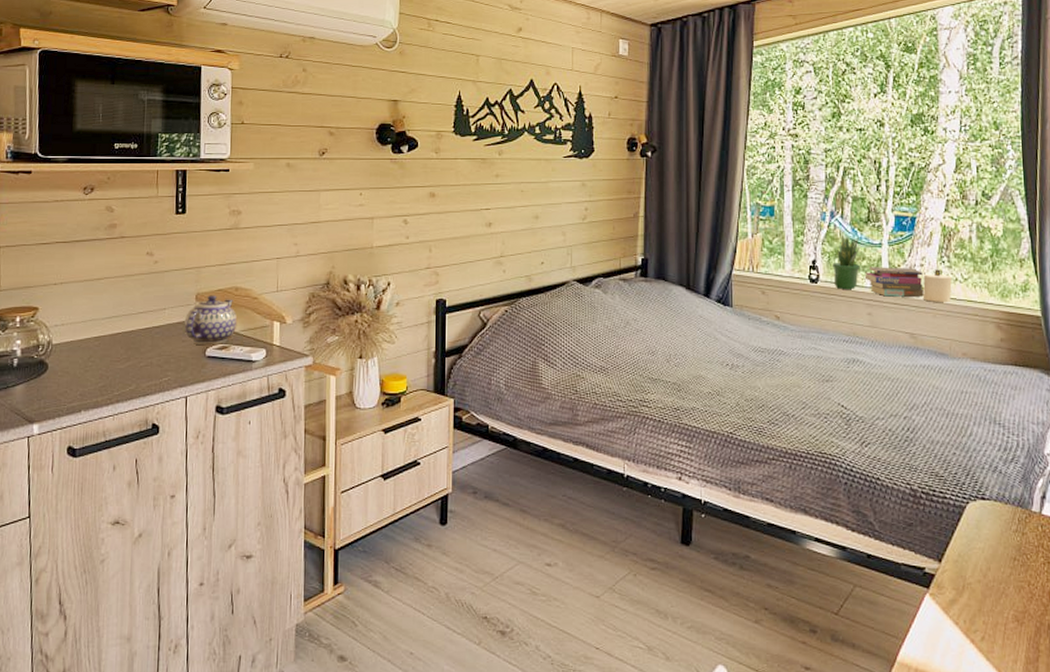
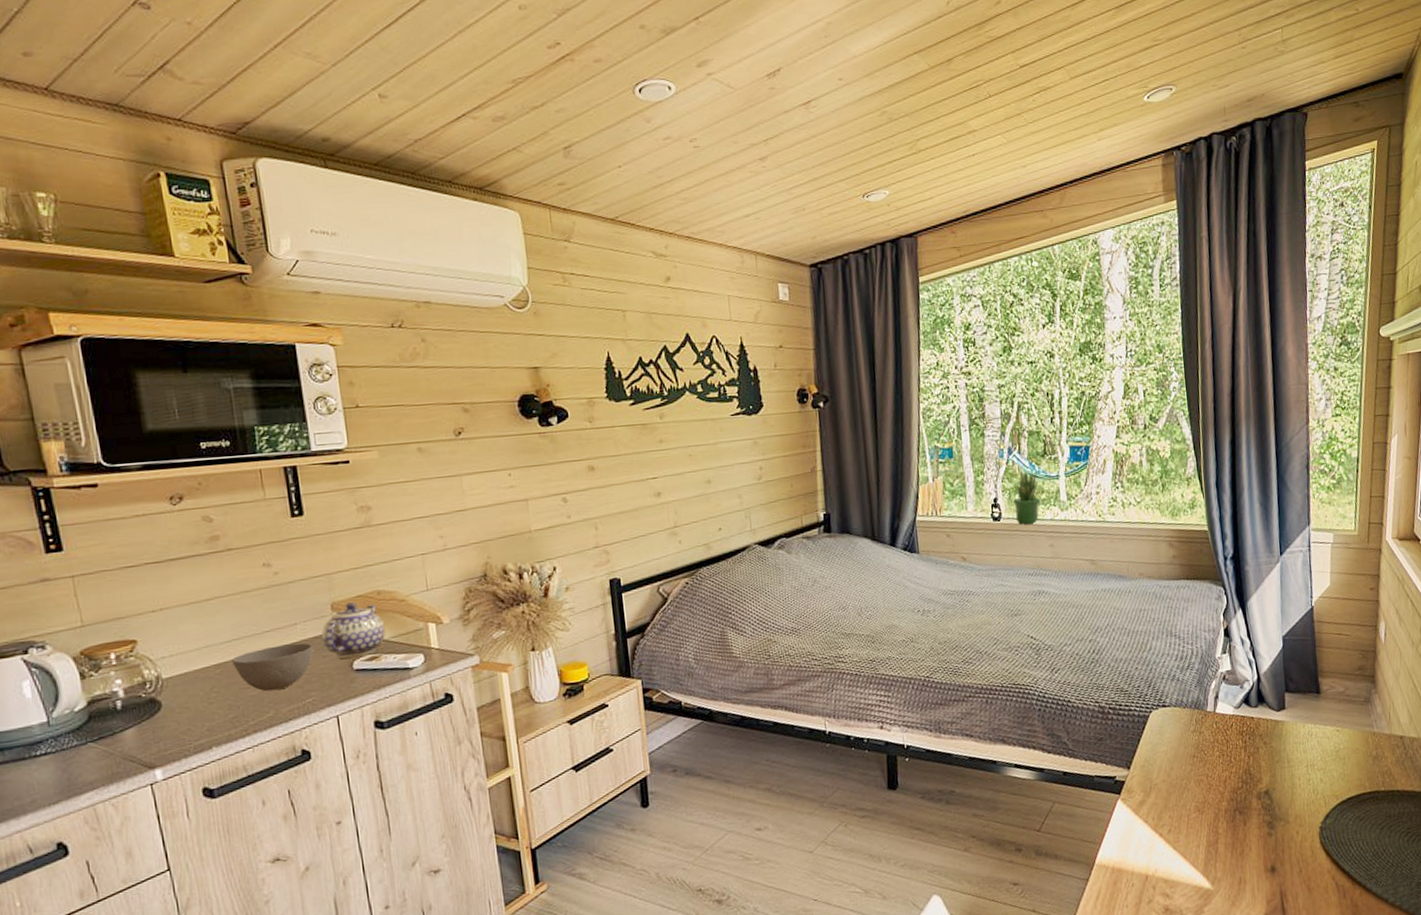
bowl: none [108,326,176,367] -> present [231,642,314,692]
books: present [864,267,924,297] -> none [1044,496,1101,527]
candle: present [922,269,952,303] -> none [1099,495,1127,528]

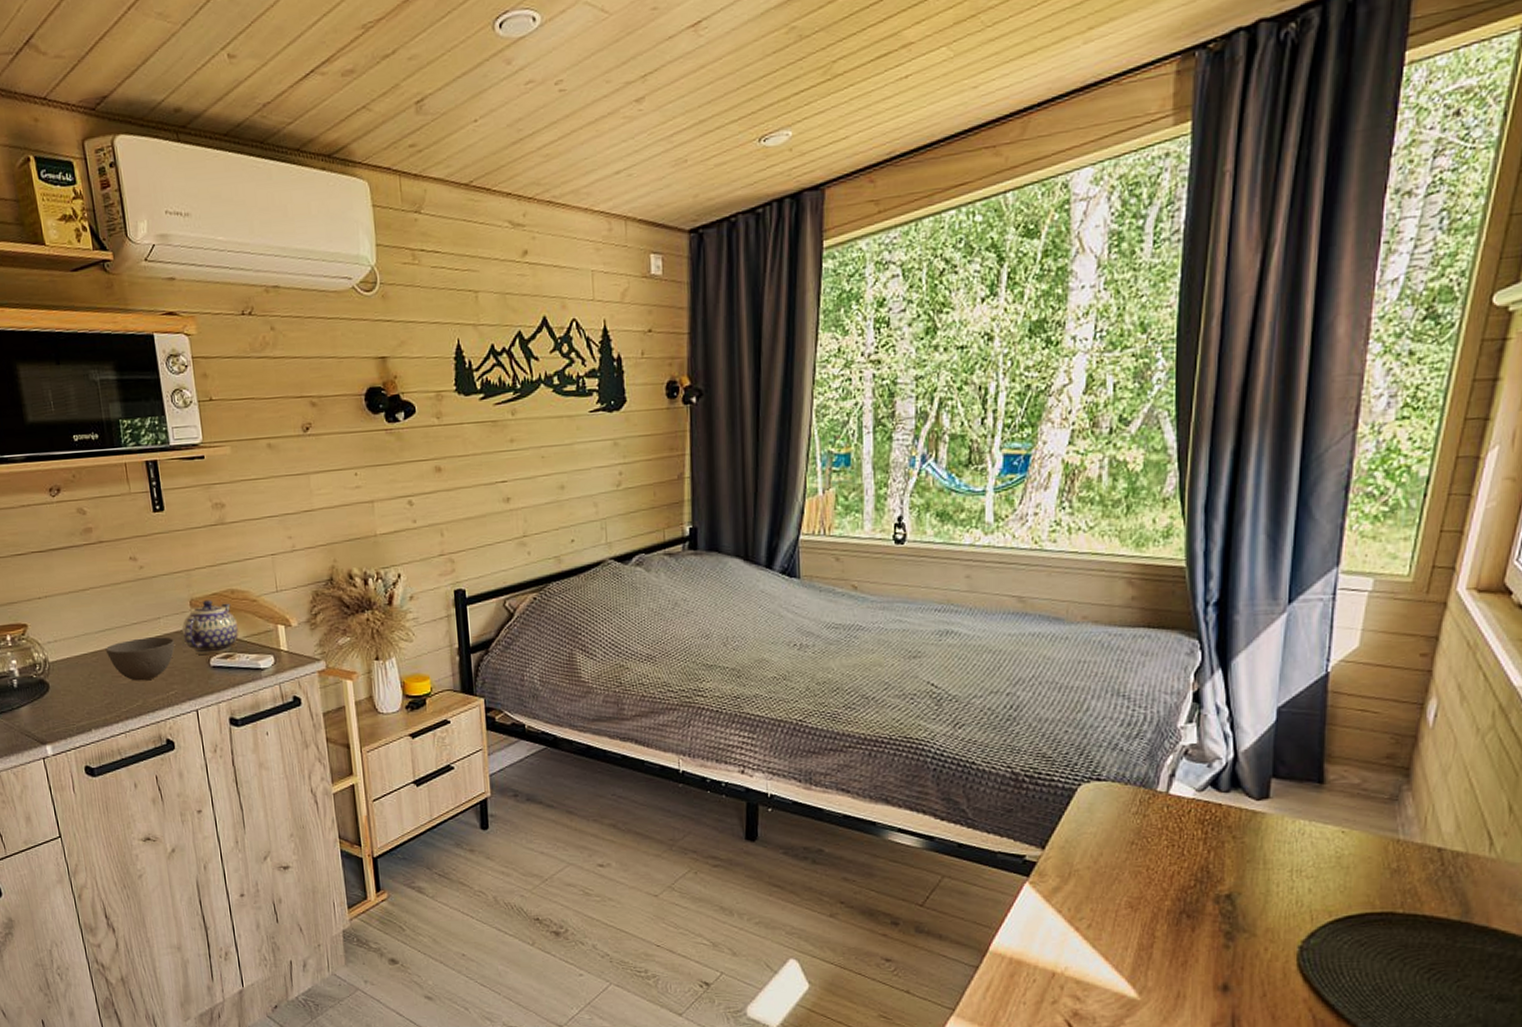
planter: present [1013,470,1040,525] -> none [923,483,959,550]

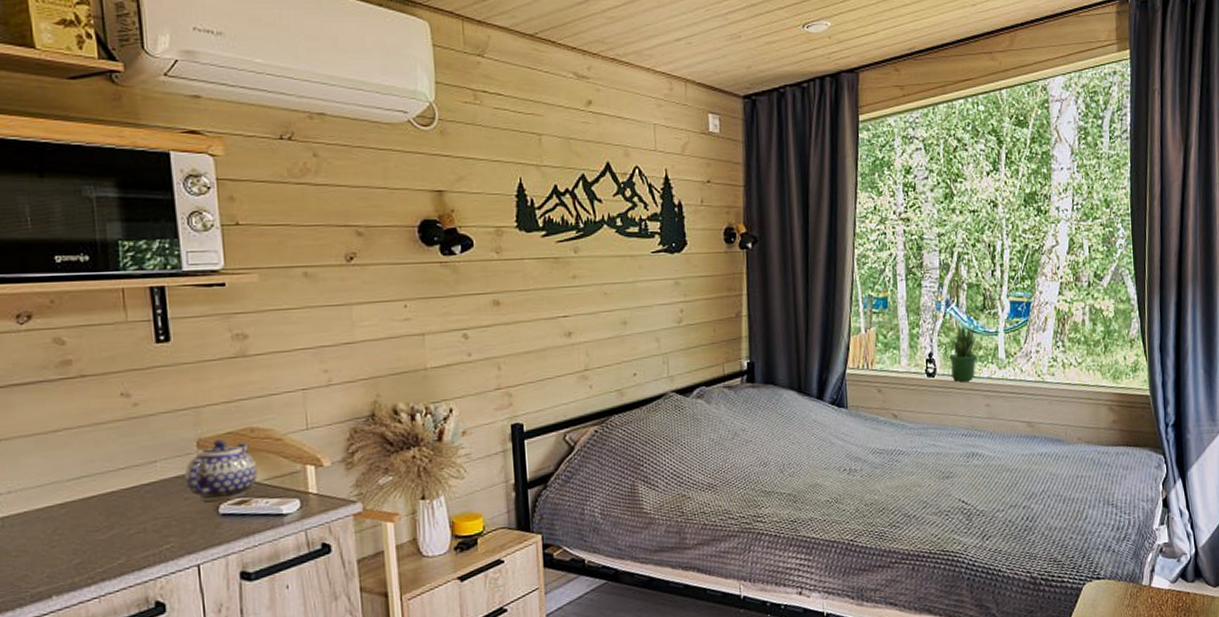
bowl: present [105,636,175,681] -> none [79,482,175,536]
planter: none [923,483,959,550] -> present [949,324,977,382]

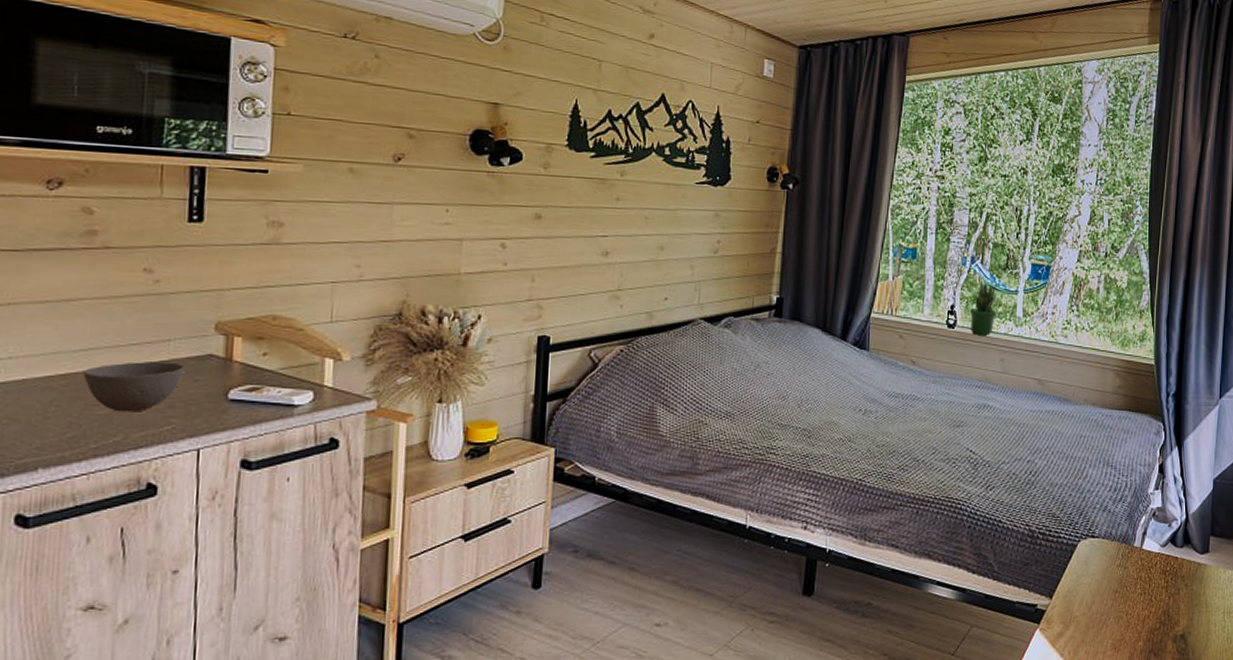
bowl: none [79,482,175,536] -> present [82,361,185,412]
teapot: present [184,440,258,503] -> none [197,324,275,387]

